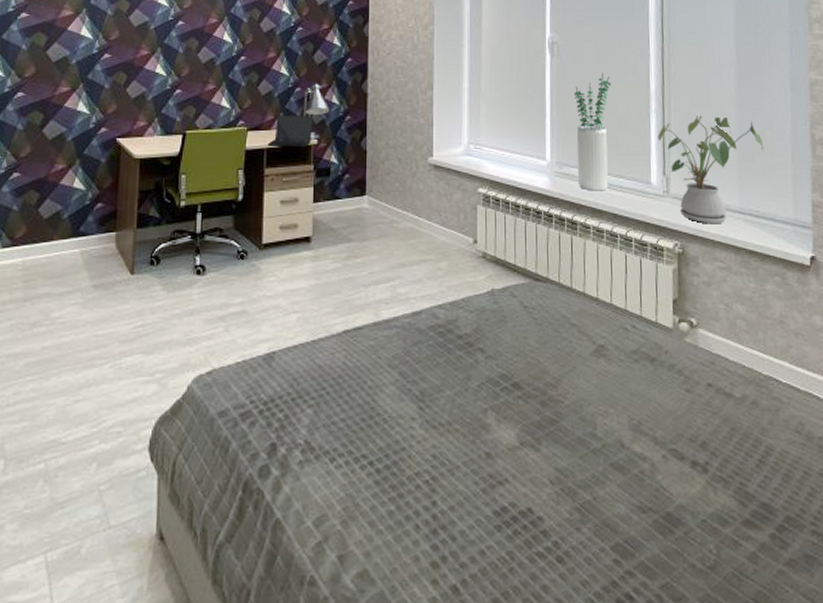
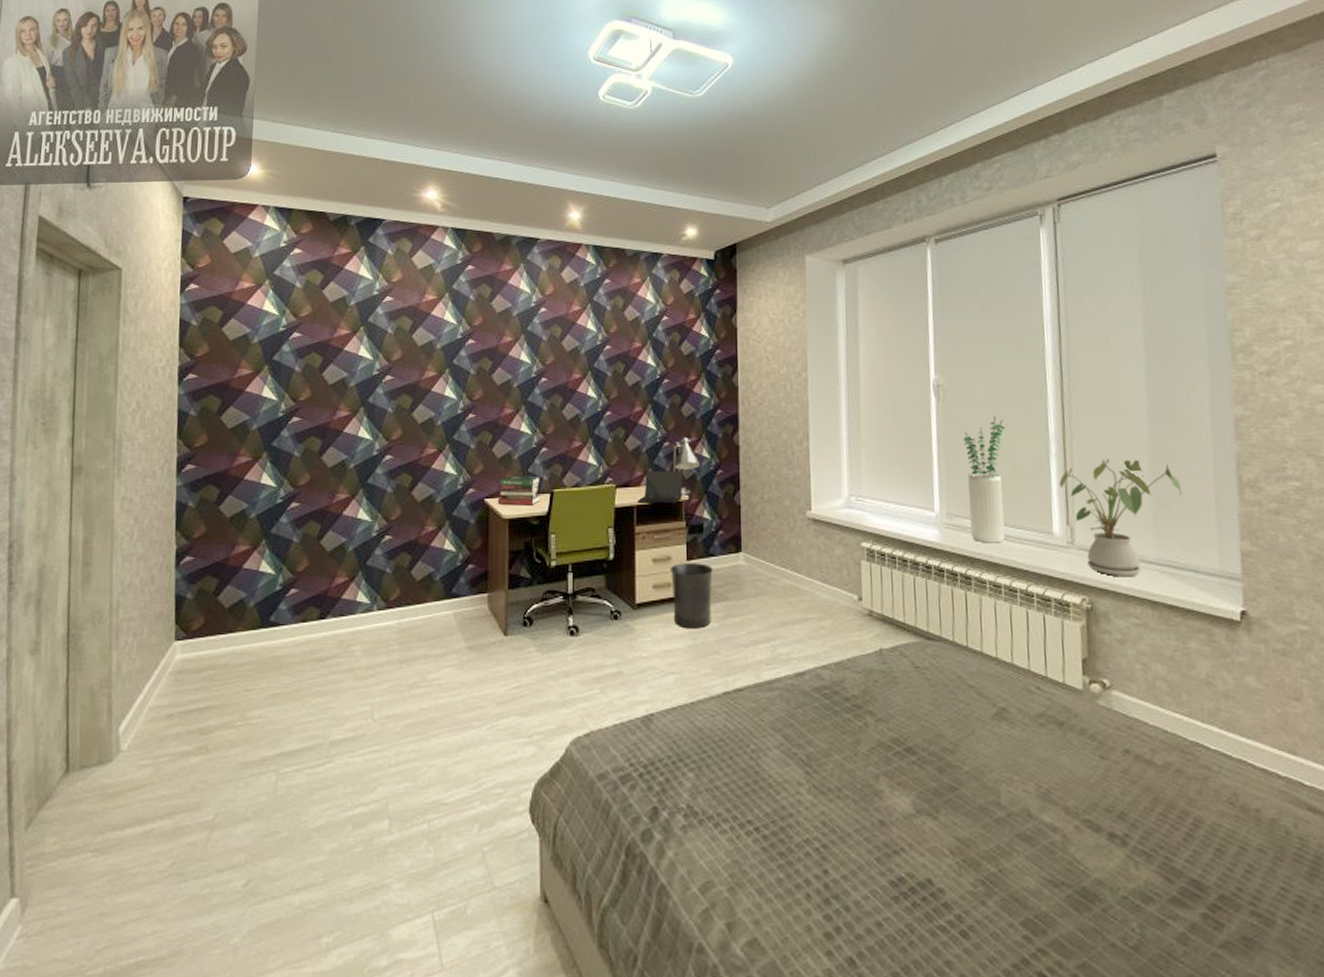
books: none [129,116,173,146] -> present [497,475,541,506]
waste bin: none [296,205,338,269] -> present [669,563,713,629]

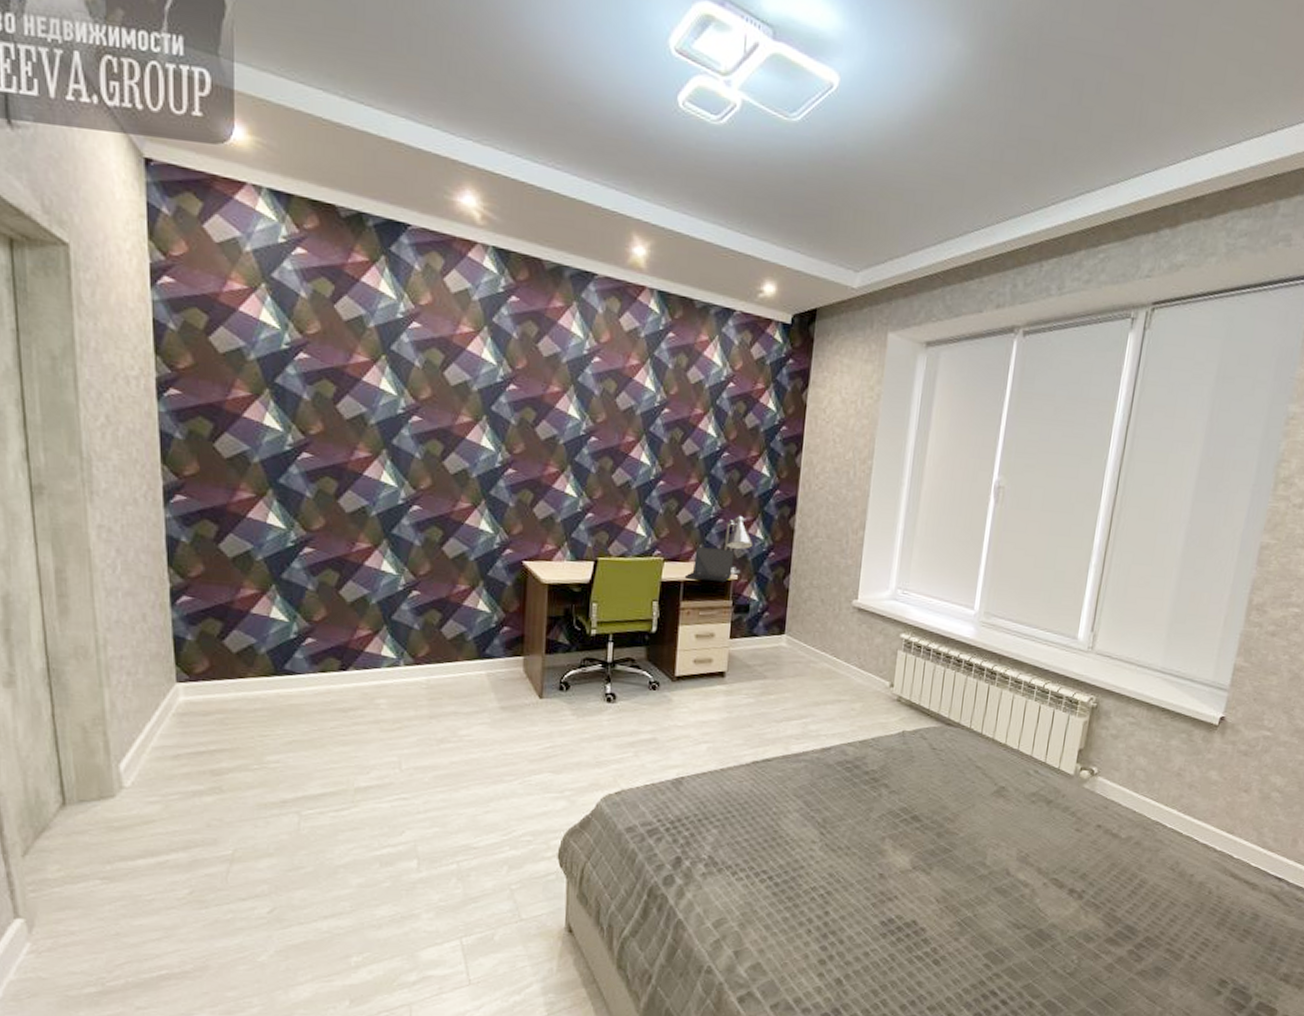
books: present [497,475,541,506] -> none [537,539,584,572]
waste bin: present [669,563,713,629] -> none [711,640,755,703]
vase: present [963,415,1005,543] -> none [1003,522,1054,644]
house plant: present [1059,459,1183,577] -> none [1092,573,1199,682]

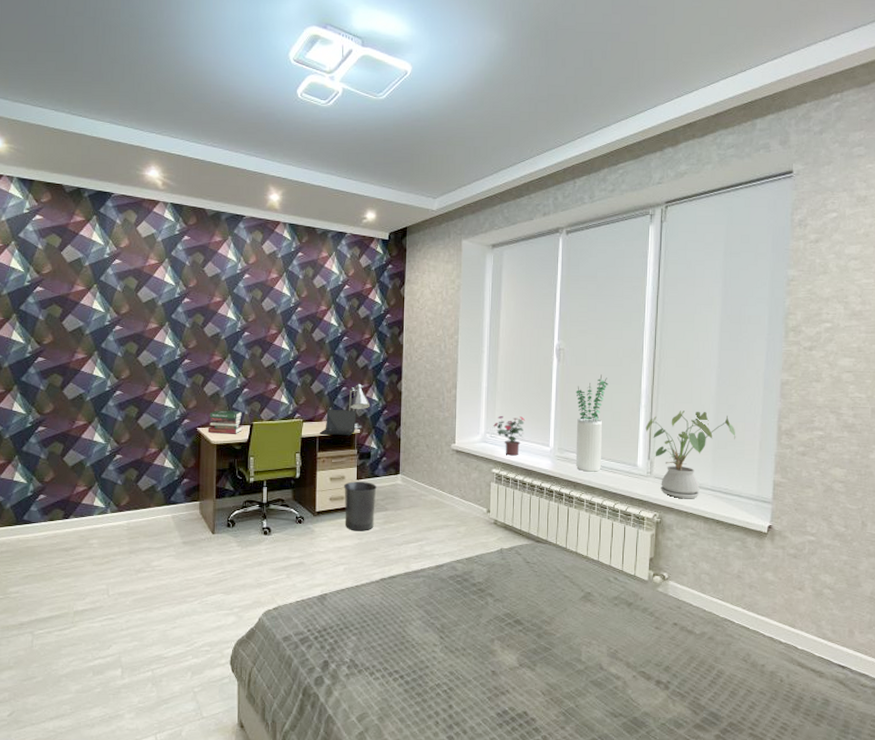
books: none [537,539,584,572] -> present [207,410,243,434]
waste bin: none [711,640,755,703] -> present [343,481,377,531]
potted flower: none [907,567,947,619] -> present [493,415,525,456]
vase: none [1003,522,1054,644] -> present [575,374,608,472]
house plant: none [1092,573,1199,682] -> present [645,410,736,499]

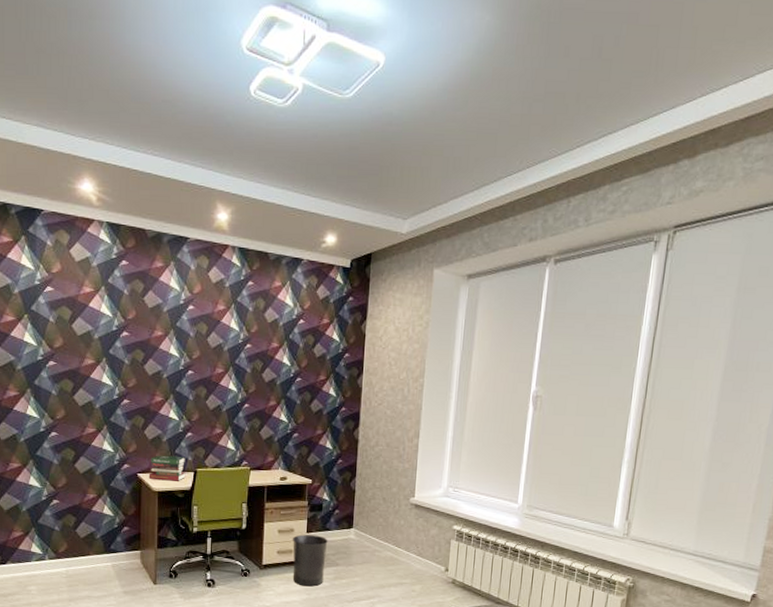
laptop: present [319,410,357,436] -> none [267,457,309,486]
desk lamp: present [349,384,371,430] -> none [300,430,324,480]
potted flower: present [493,415,525,456] -> none [457,468,492,512]
vase: present [575,374,608,472] -> none [545,425,589,532]
house plant: present [645,410,736,499] -> none [626,467,728,564]

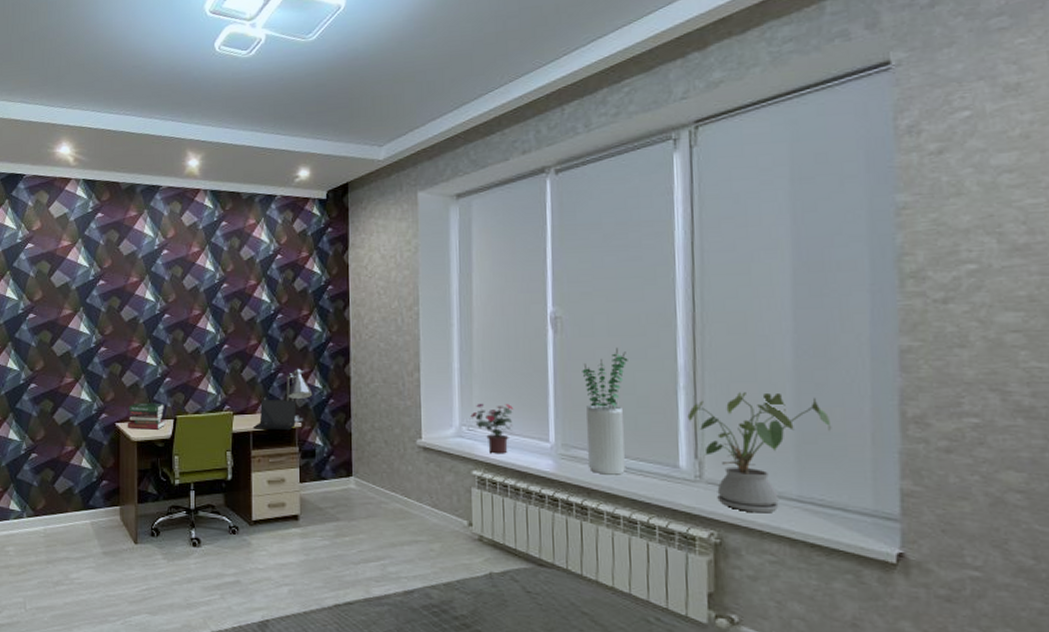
laptop: none [267,457,309,486] -> present [253,400,297,431]
waste bin: present [292,534,328,587] -> none [283,485,325,546]
desk lamp: none [300,430,324,480] -> present [287,369,313,423]
potted flower: none [457,468,492,512] -> present [470,403,513,454]
vase: none [545,425,589,532] -> present [582,347,628,475]
house plant: none [626,467,728,564] -> present [687,392,832,513]

